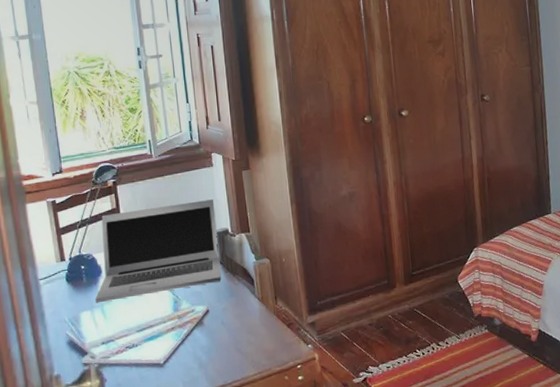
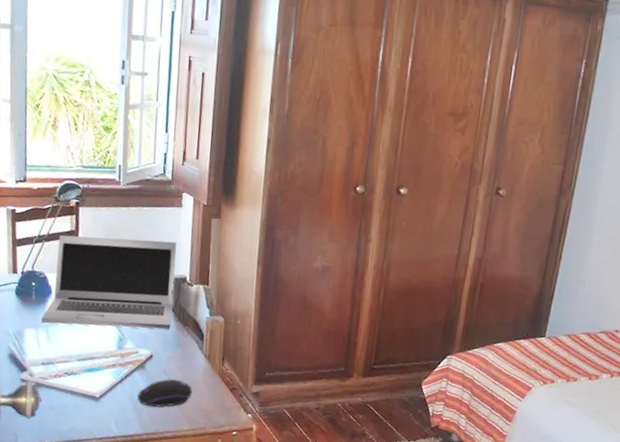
computer mouse: none [201,328,252,360] -> present [137,378,192,407]

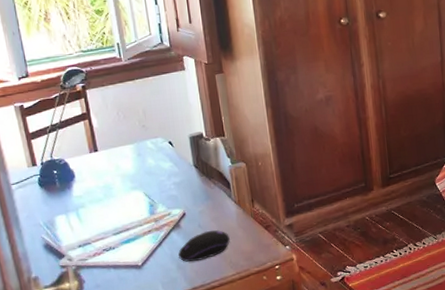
laptop: present [41,234,177,329] -> none [69,103,197,208]

